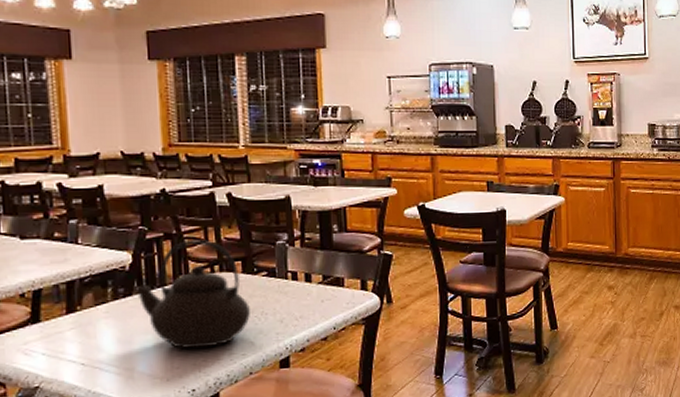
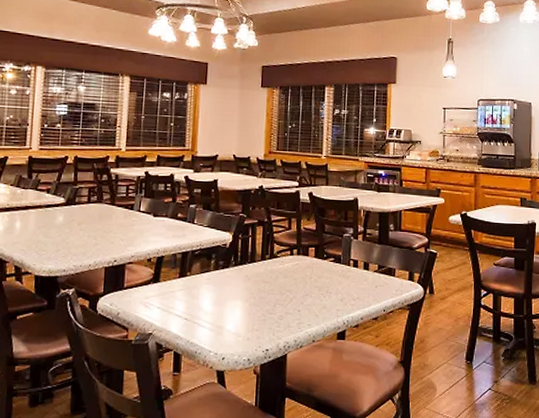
teapot: present [135,238,250,349] -> none [232,227,318,316]

